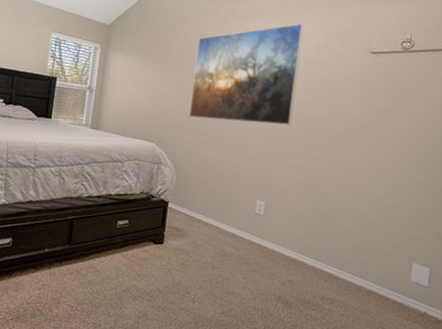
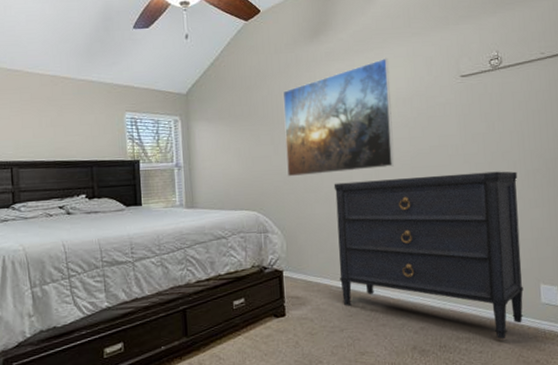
dresser: none [219,131,410,308] -> present [333,171,524,340]

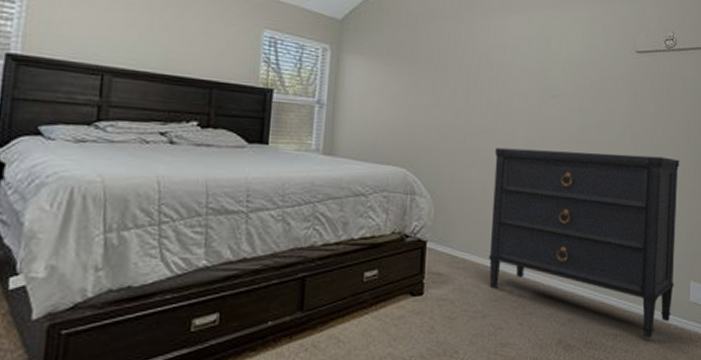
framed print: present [282,57,395,177] -> none [446,18,568,138]

